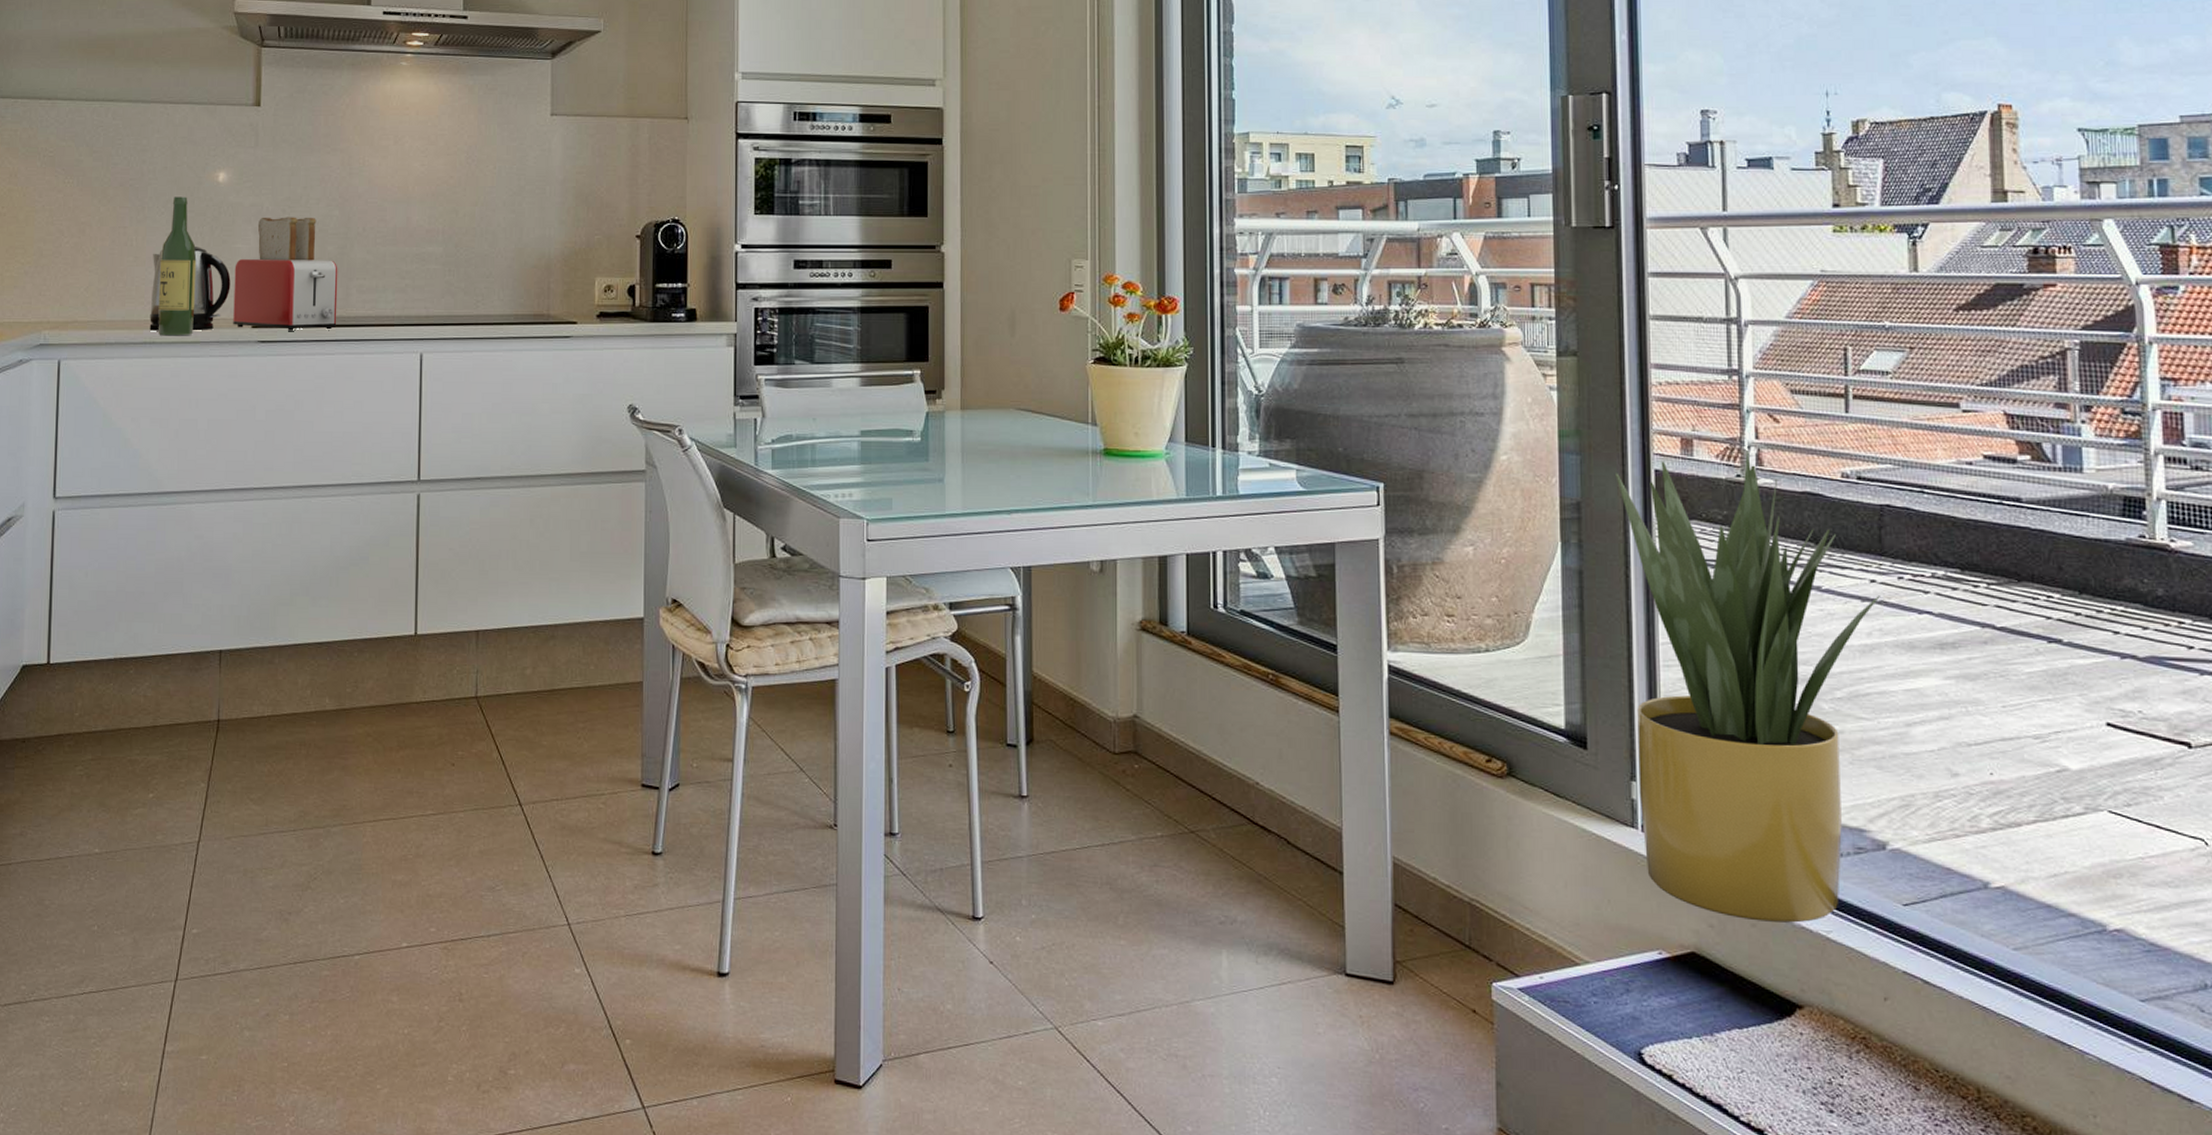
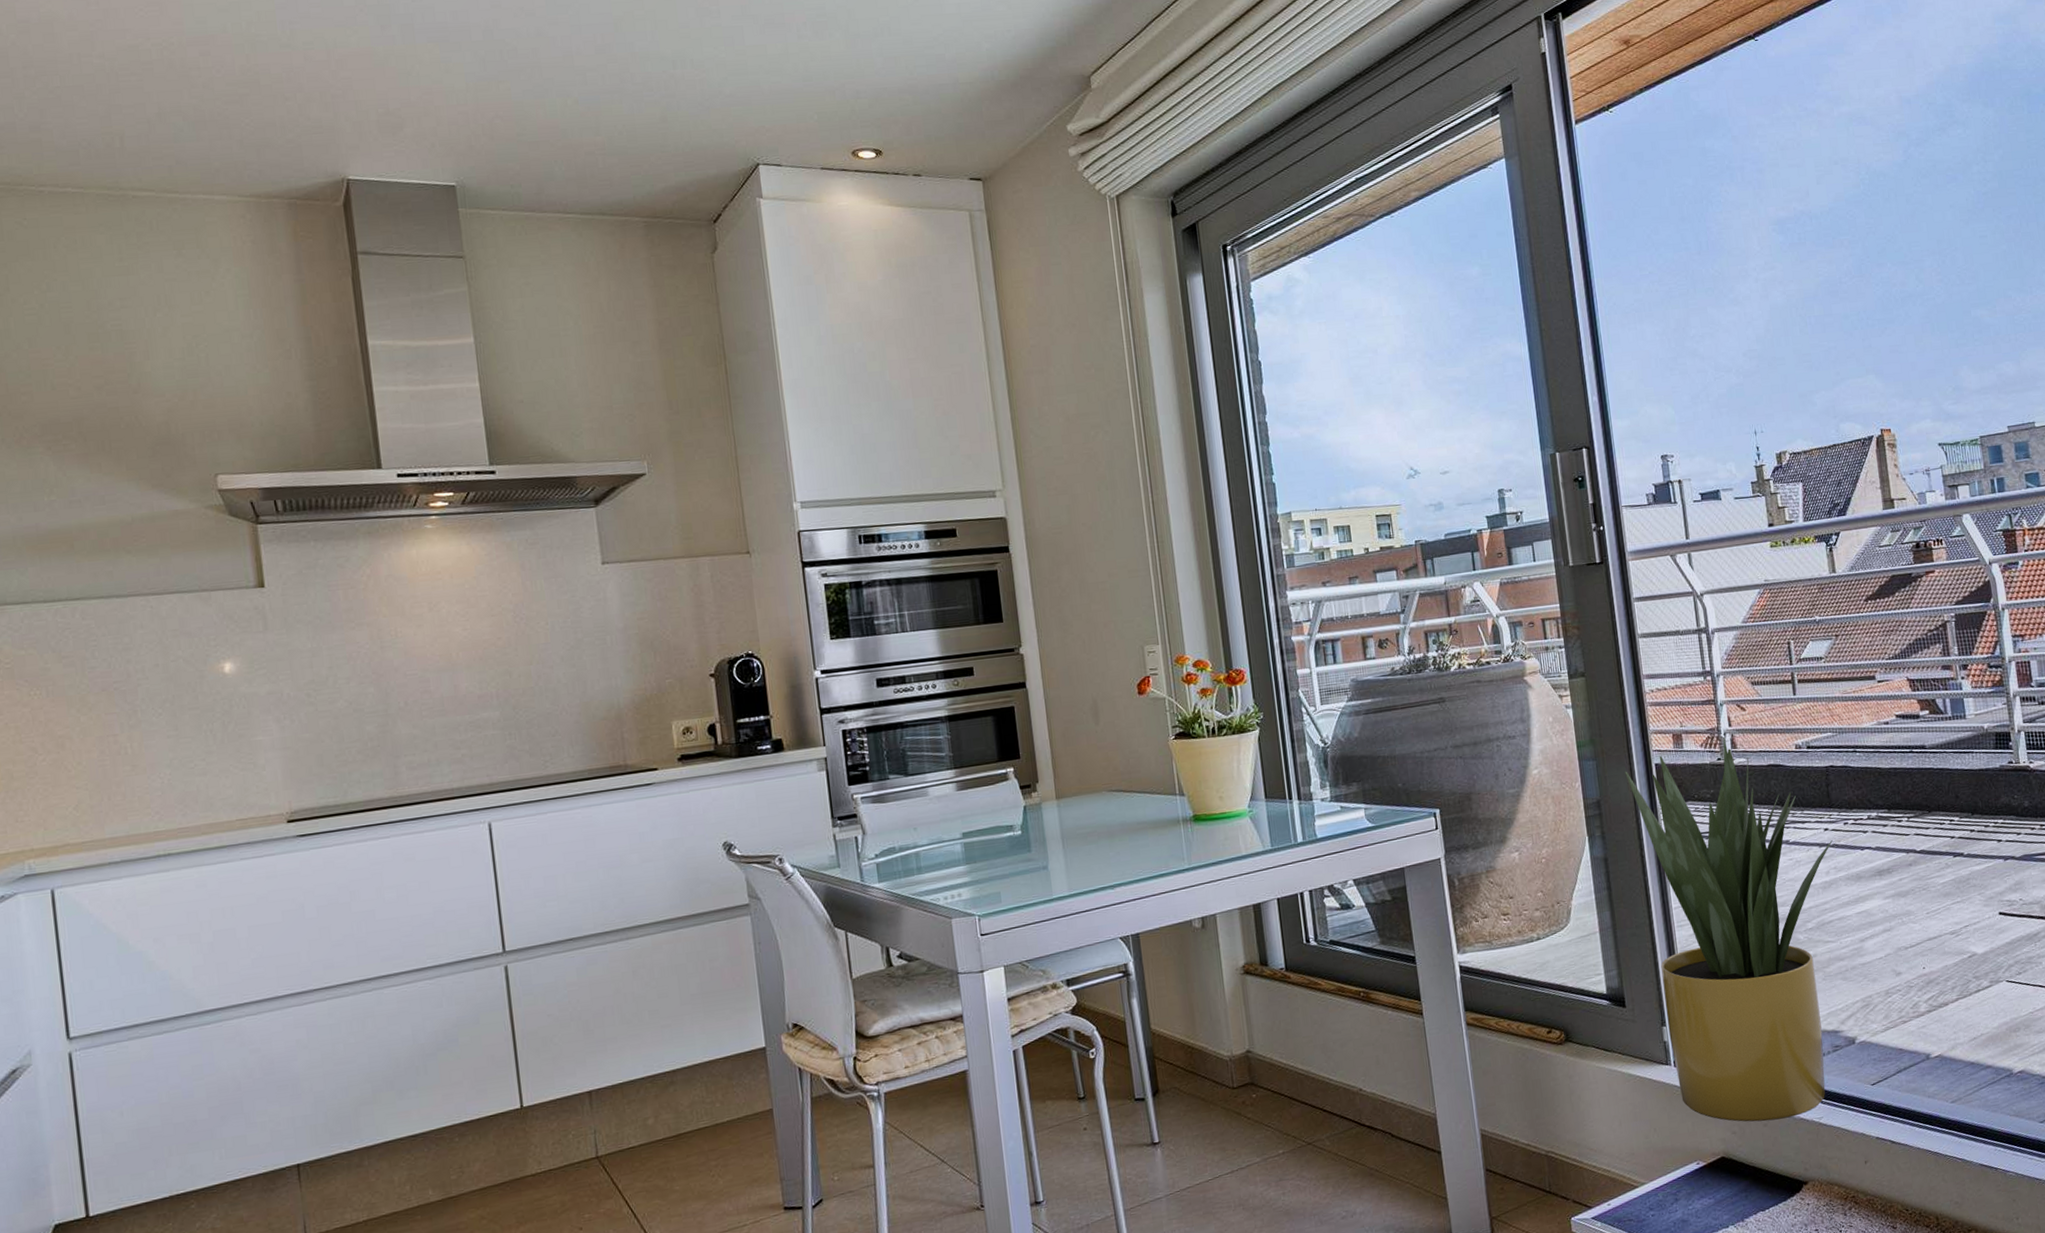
kettle: present [149,247,231,331] -> none [155,745,256,842]
wine bottle: present [158,197,197,336] -> none [164,693,217,846]
toaster: present [233,217,338,331] -> none [257,698,388,825]

